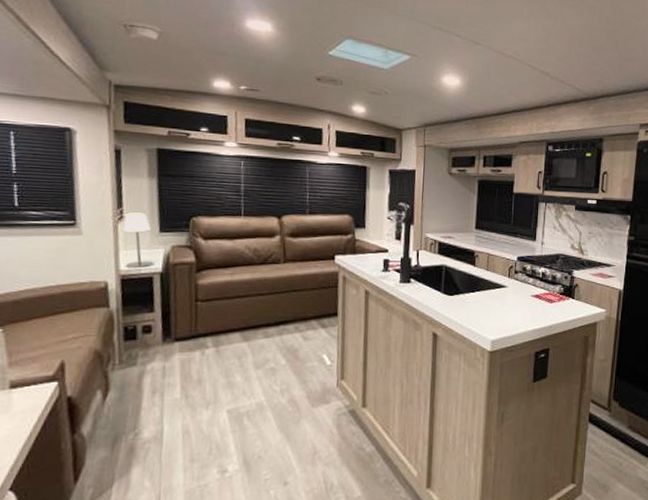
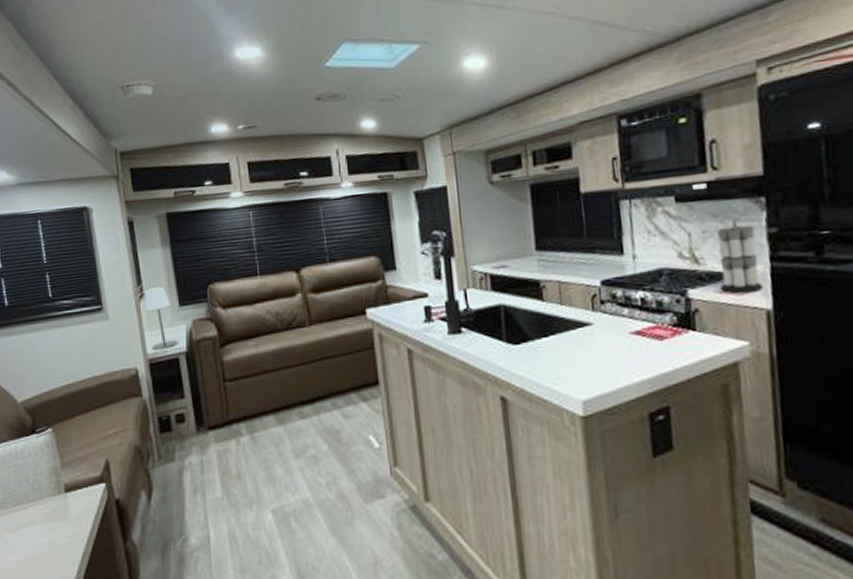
spice rack: none [595,228,620,278] -> present [717,219,763,294]

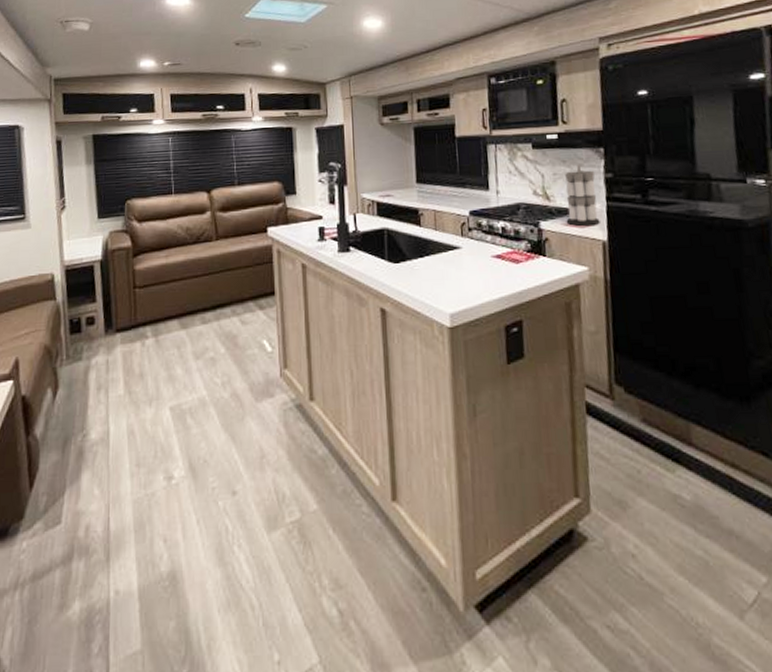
table lamp: present [144,285,177,351] -> none [65,199,93,258]

